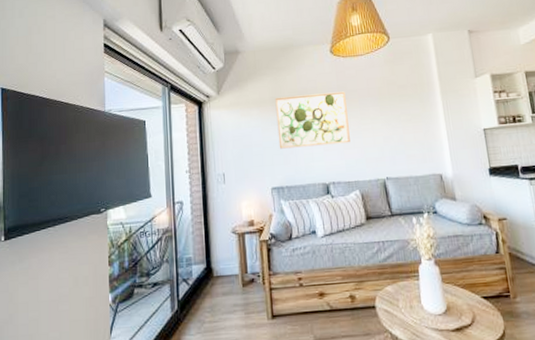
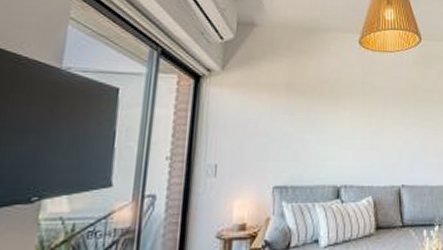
wall art: present [275,91,350,149] -> none [288,83,370,144]

